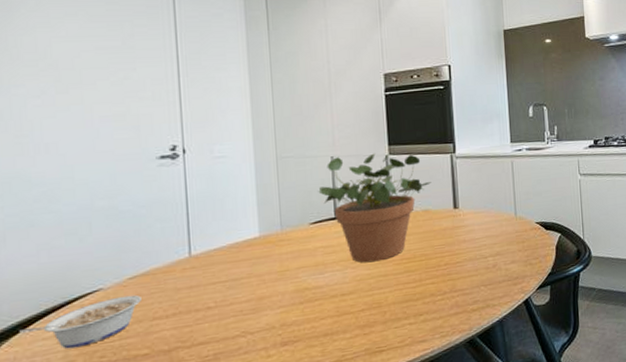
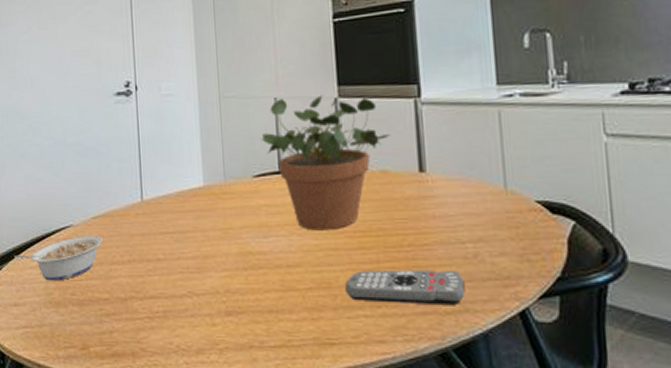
remote control: none [393,278,487,313] -> present [345,269,465,305]

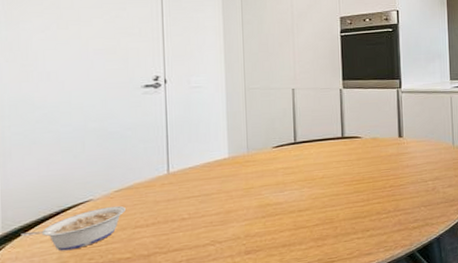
potted plant: present [261,95,390,231] -> none [280,87,380,183]
remote control: present [345,269,465,305] -> none [344,199,426,229]

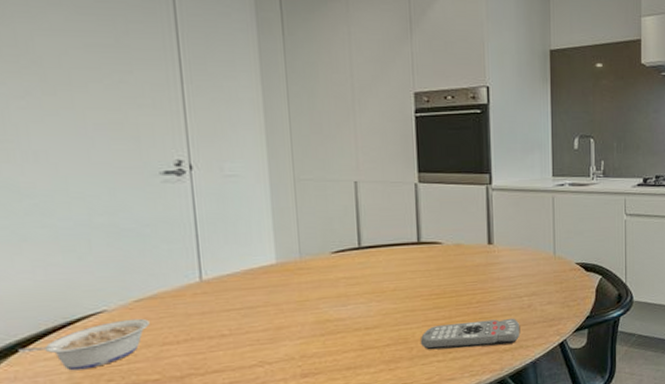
remote control: none [344,199,426,229] -> present [421,318,520,350]

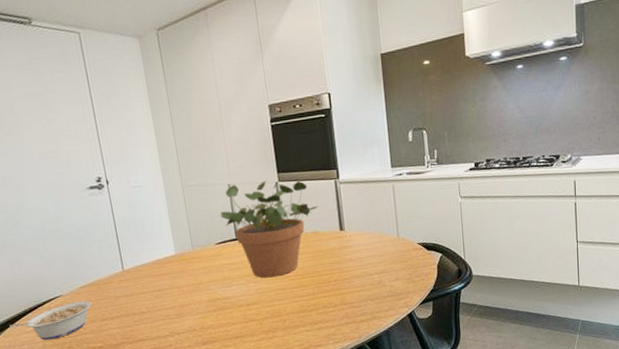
potted plant: none [340,180,465,297] -> present [220,180,319,278]
remote control: present [421,318,520,350] -> none [291,293,374,322]

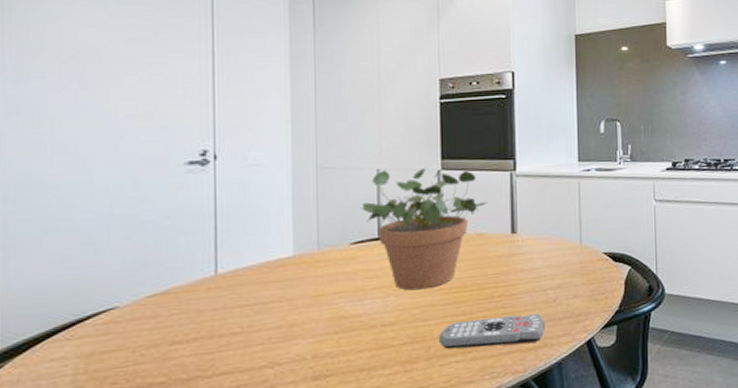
legume: present [9,300,92,341] -> none [25,315,160,373]
remote control: none [291,293,374,322] -> present [439,313,545,349]

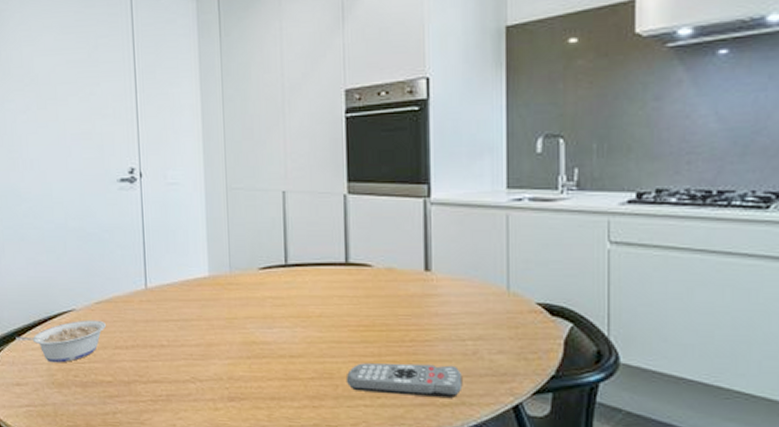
legume: none [25,315,160,373] -> present [16,320,106,363]
potted plant: present [361,167,488,291] -> none [268,190,398,324]

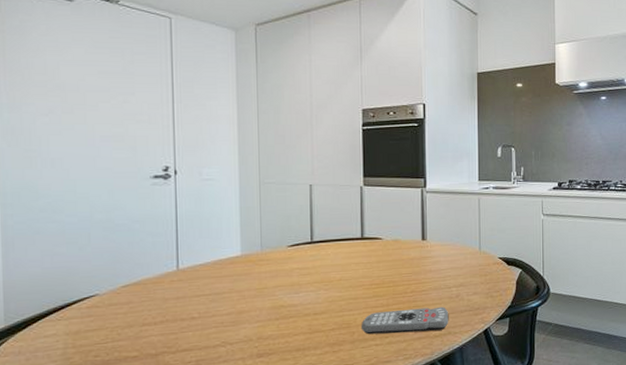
legume: present [16,320,106,363] -> none [24,302,133,347]

